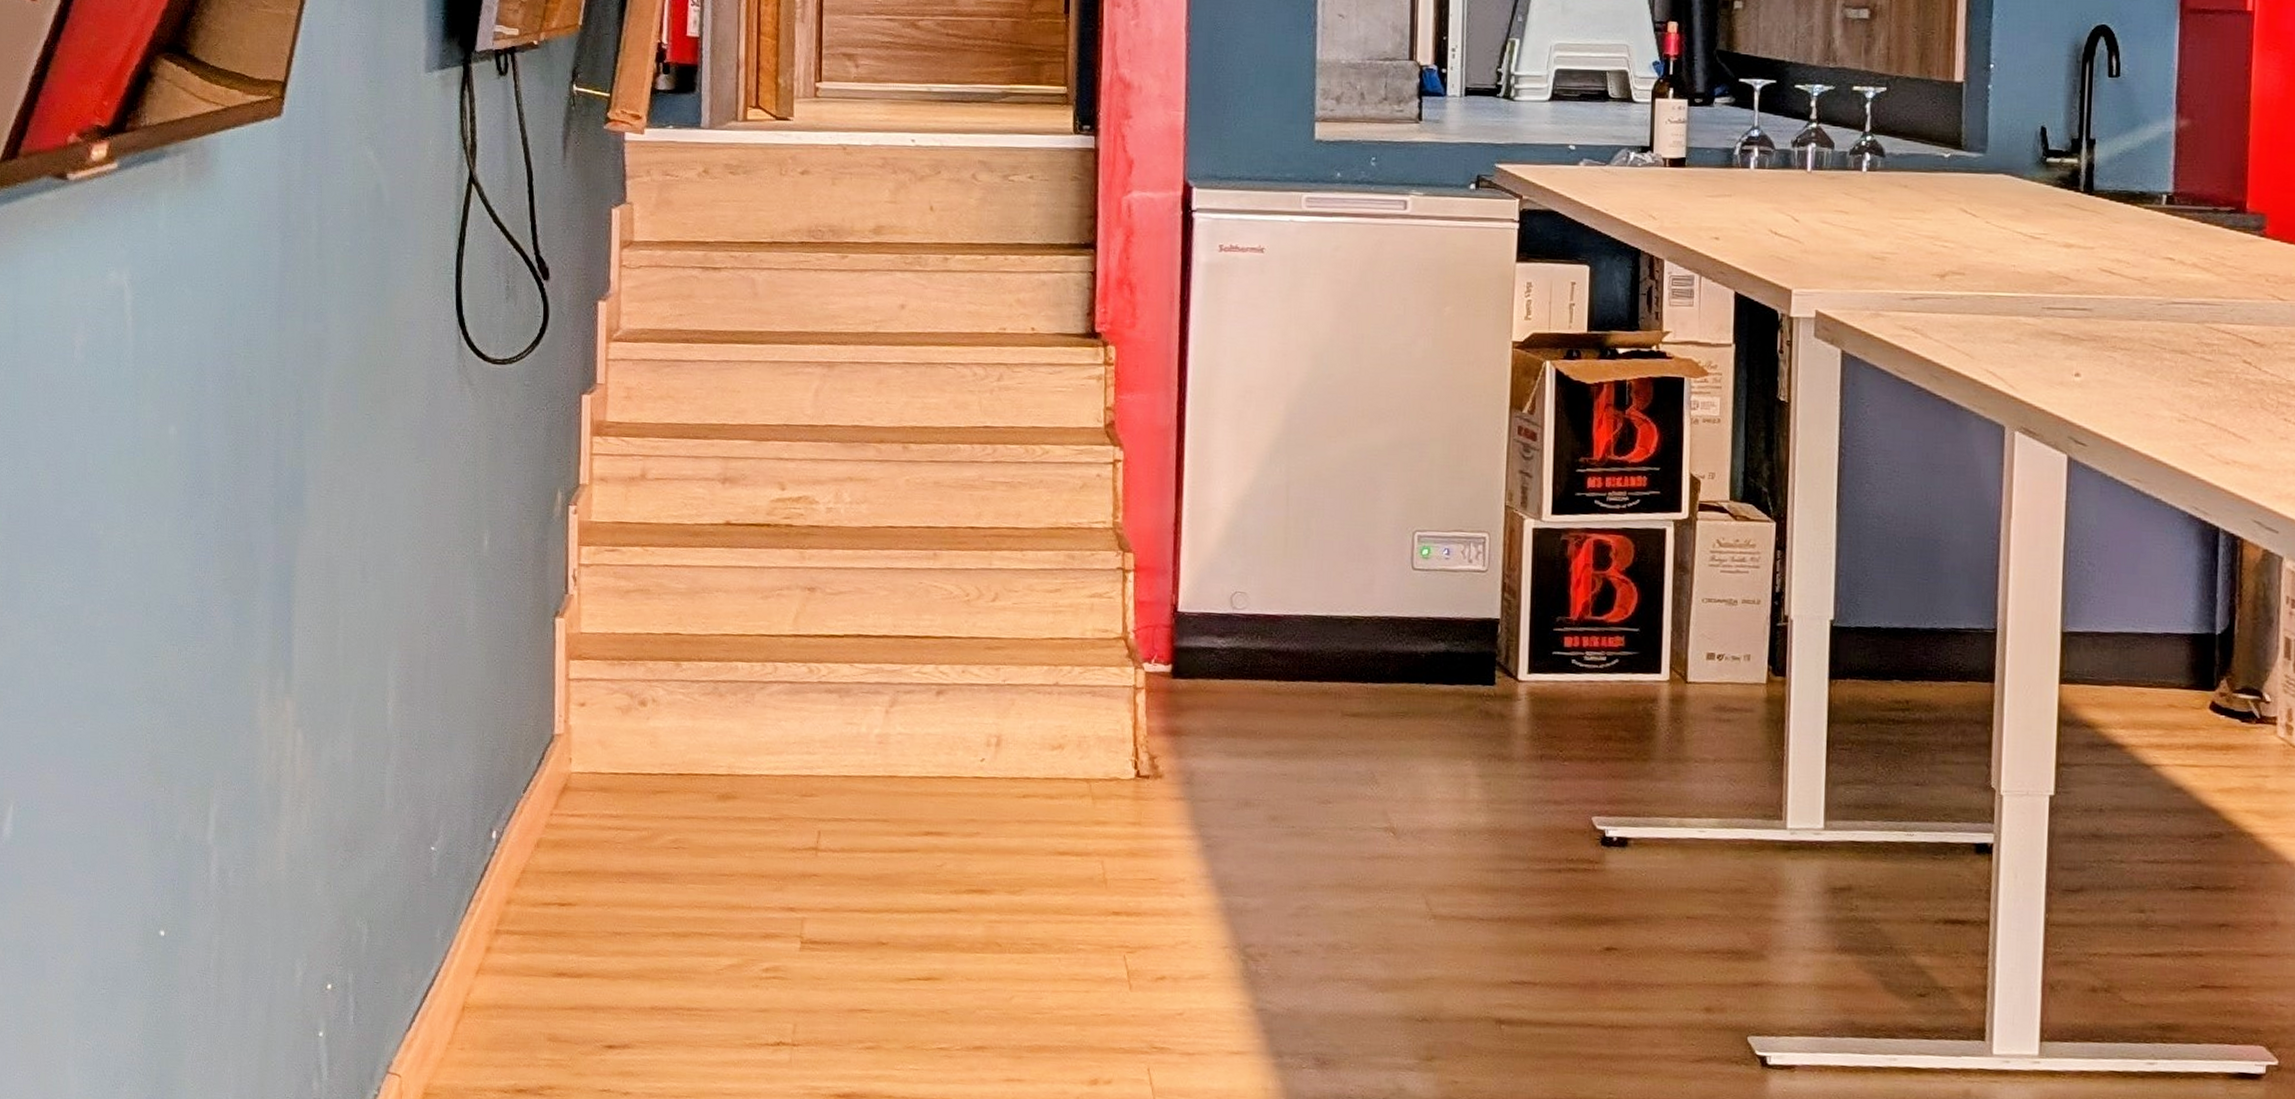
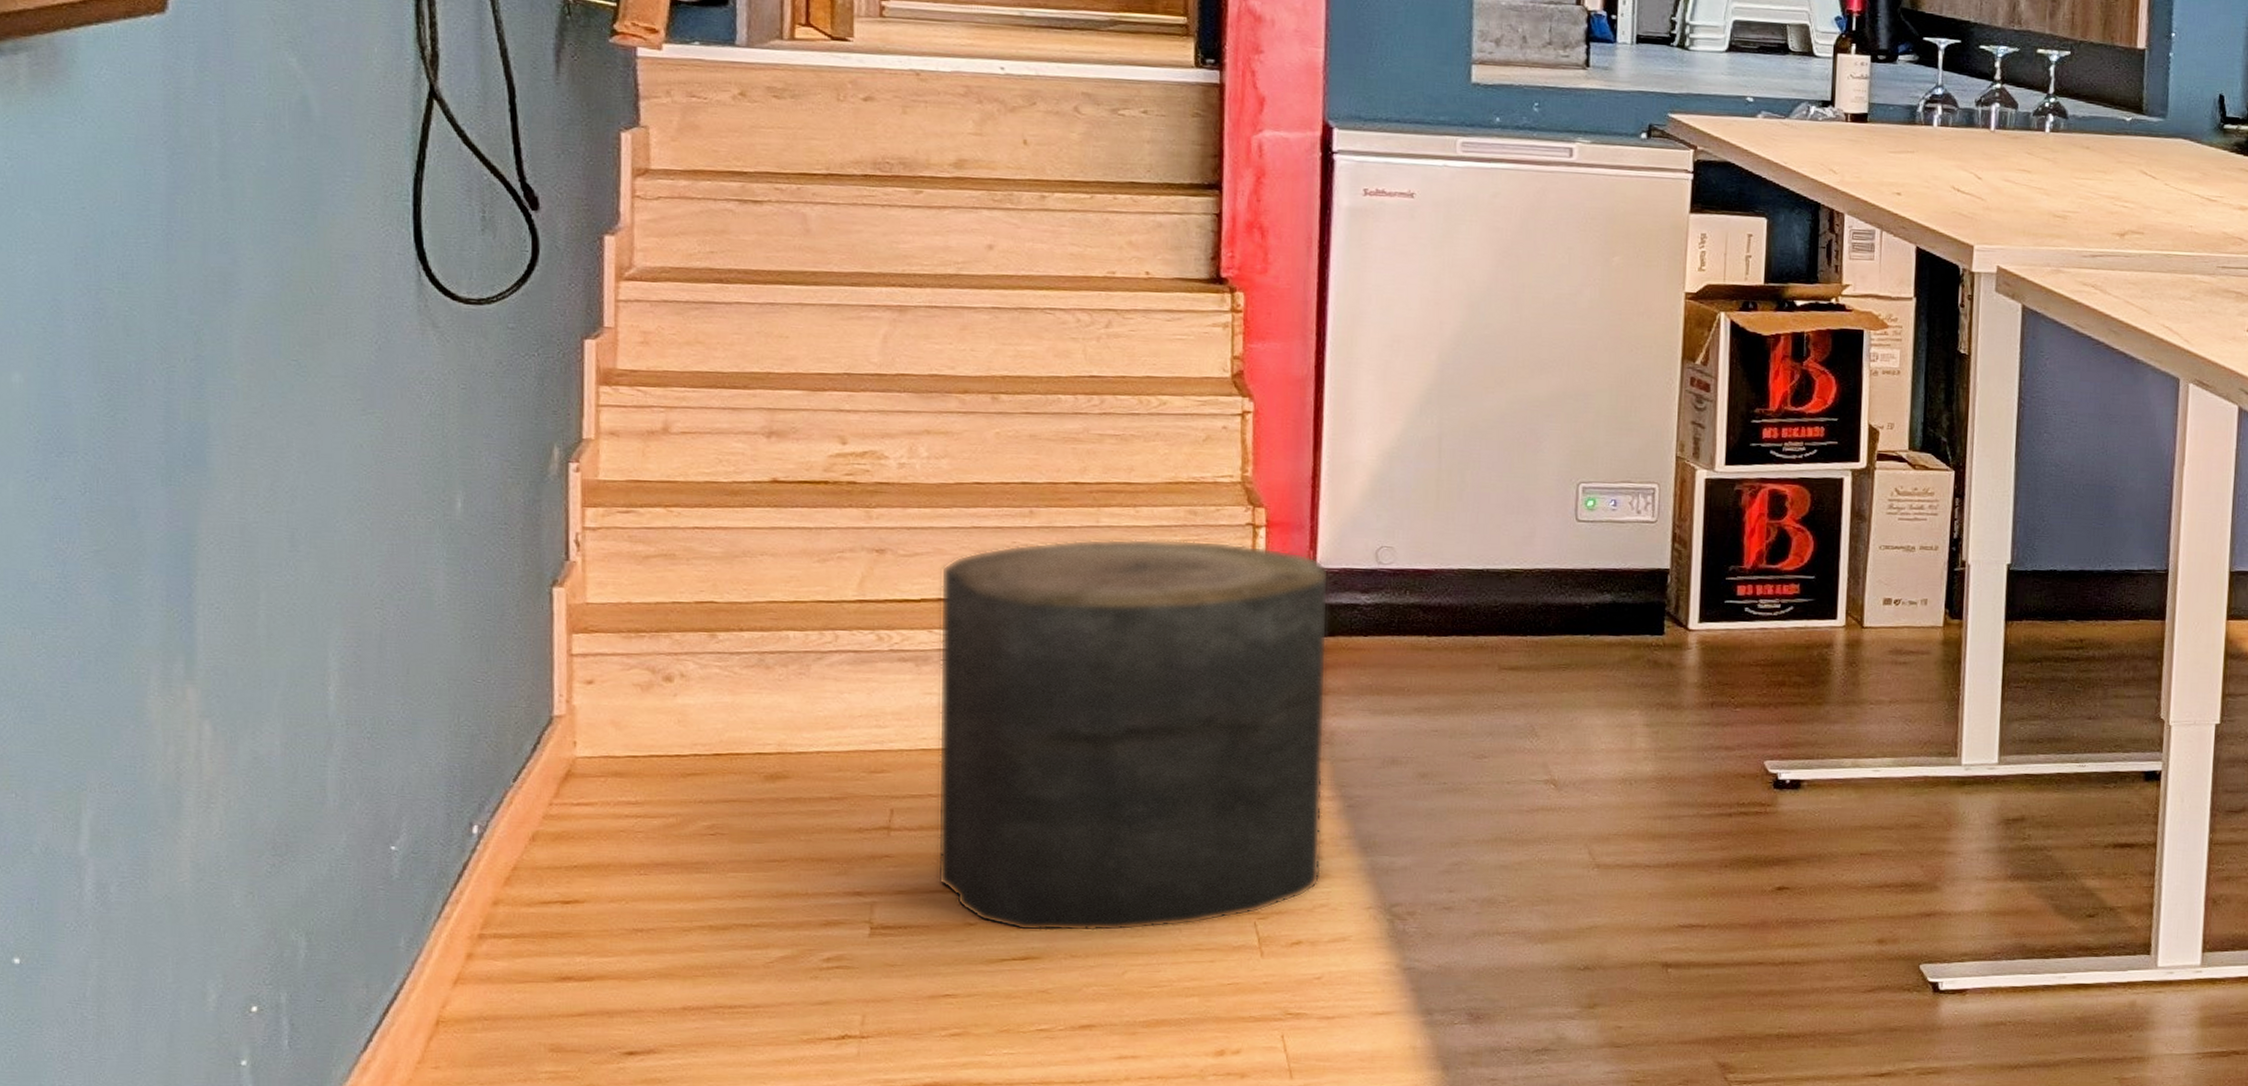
stool: none [855,580,1189,958] -> present [937,538,1329,932]

